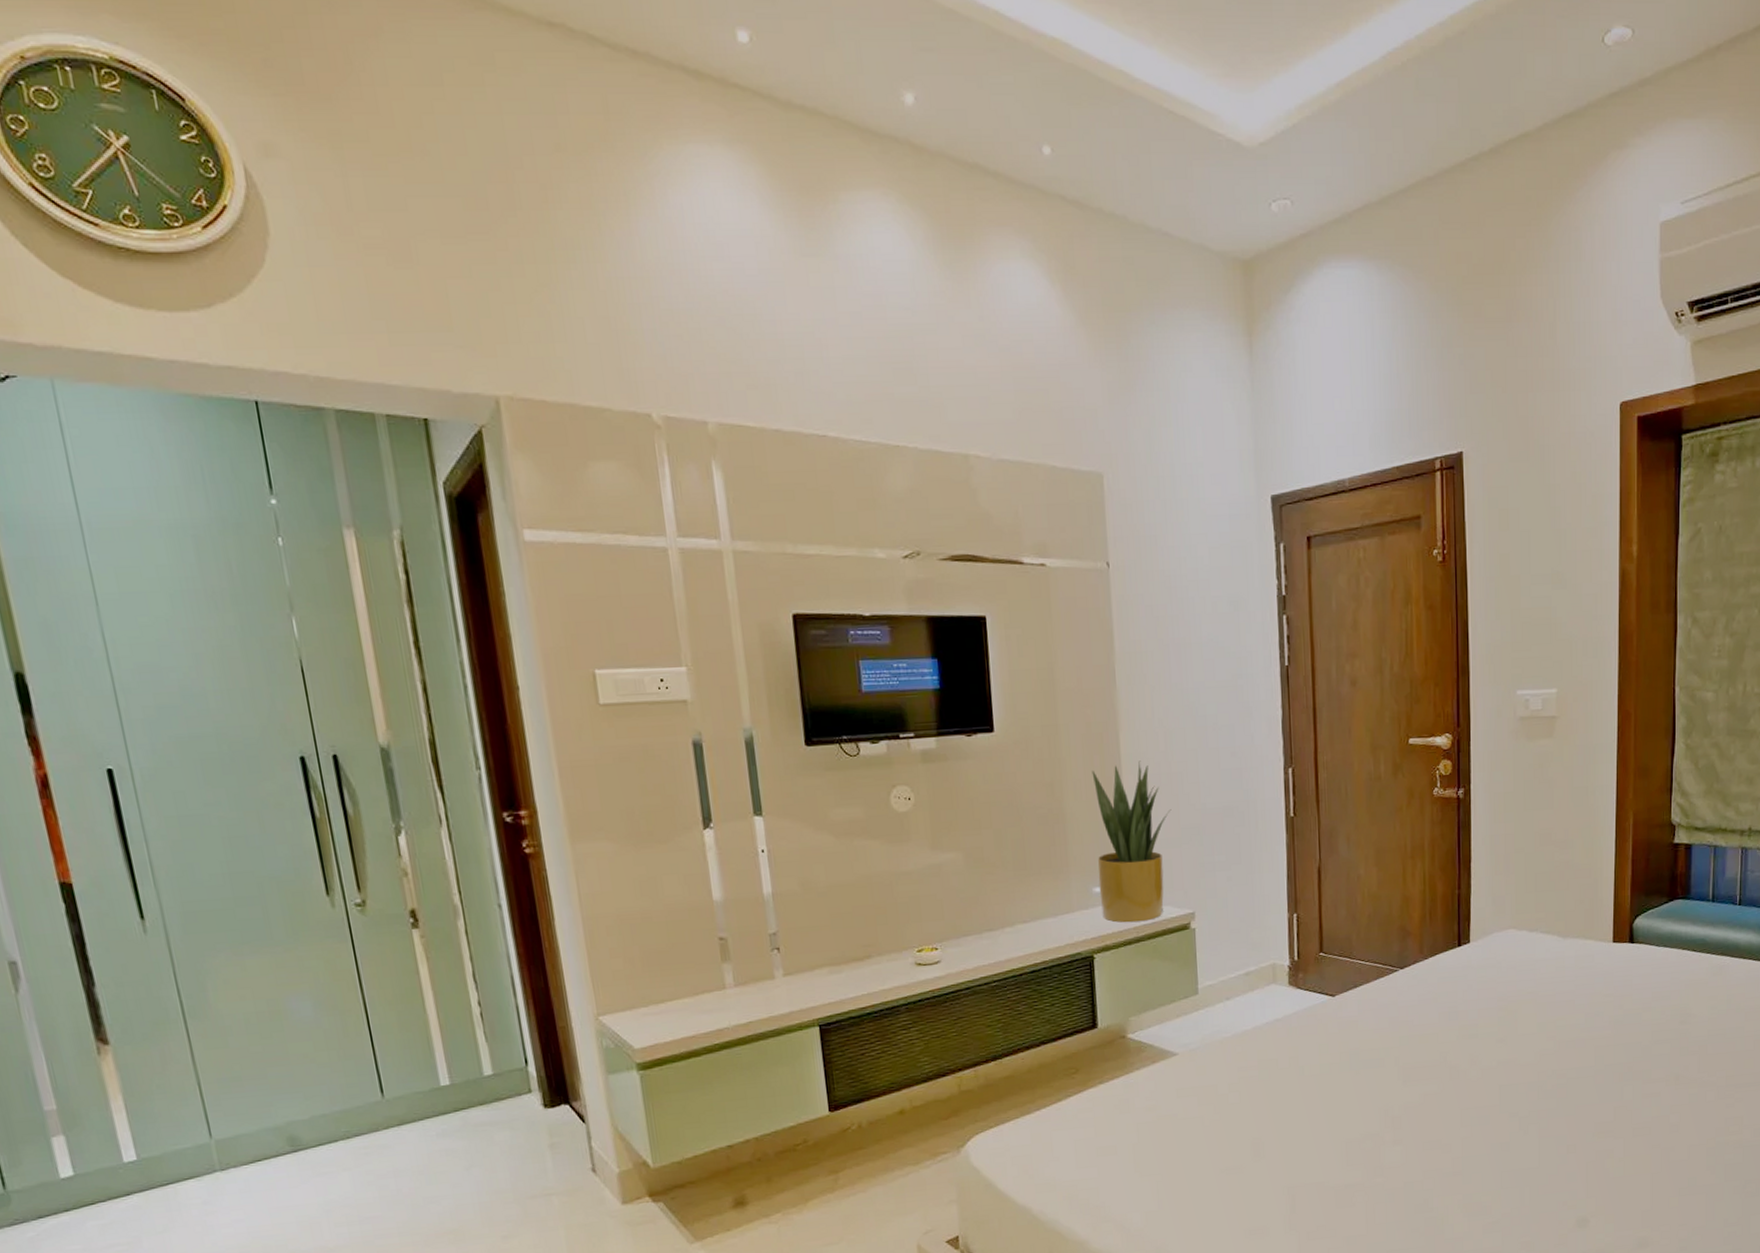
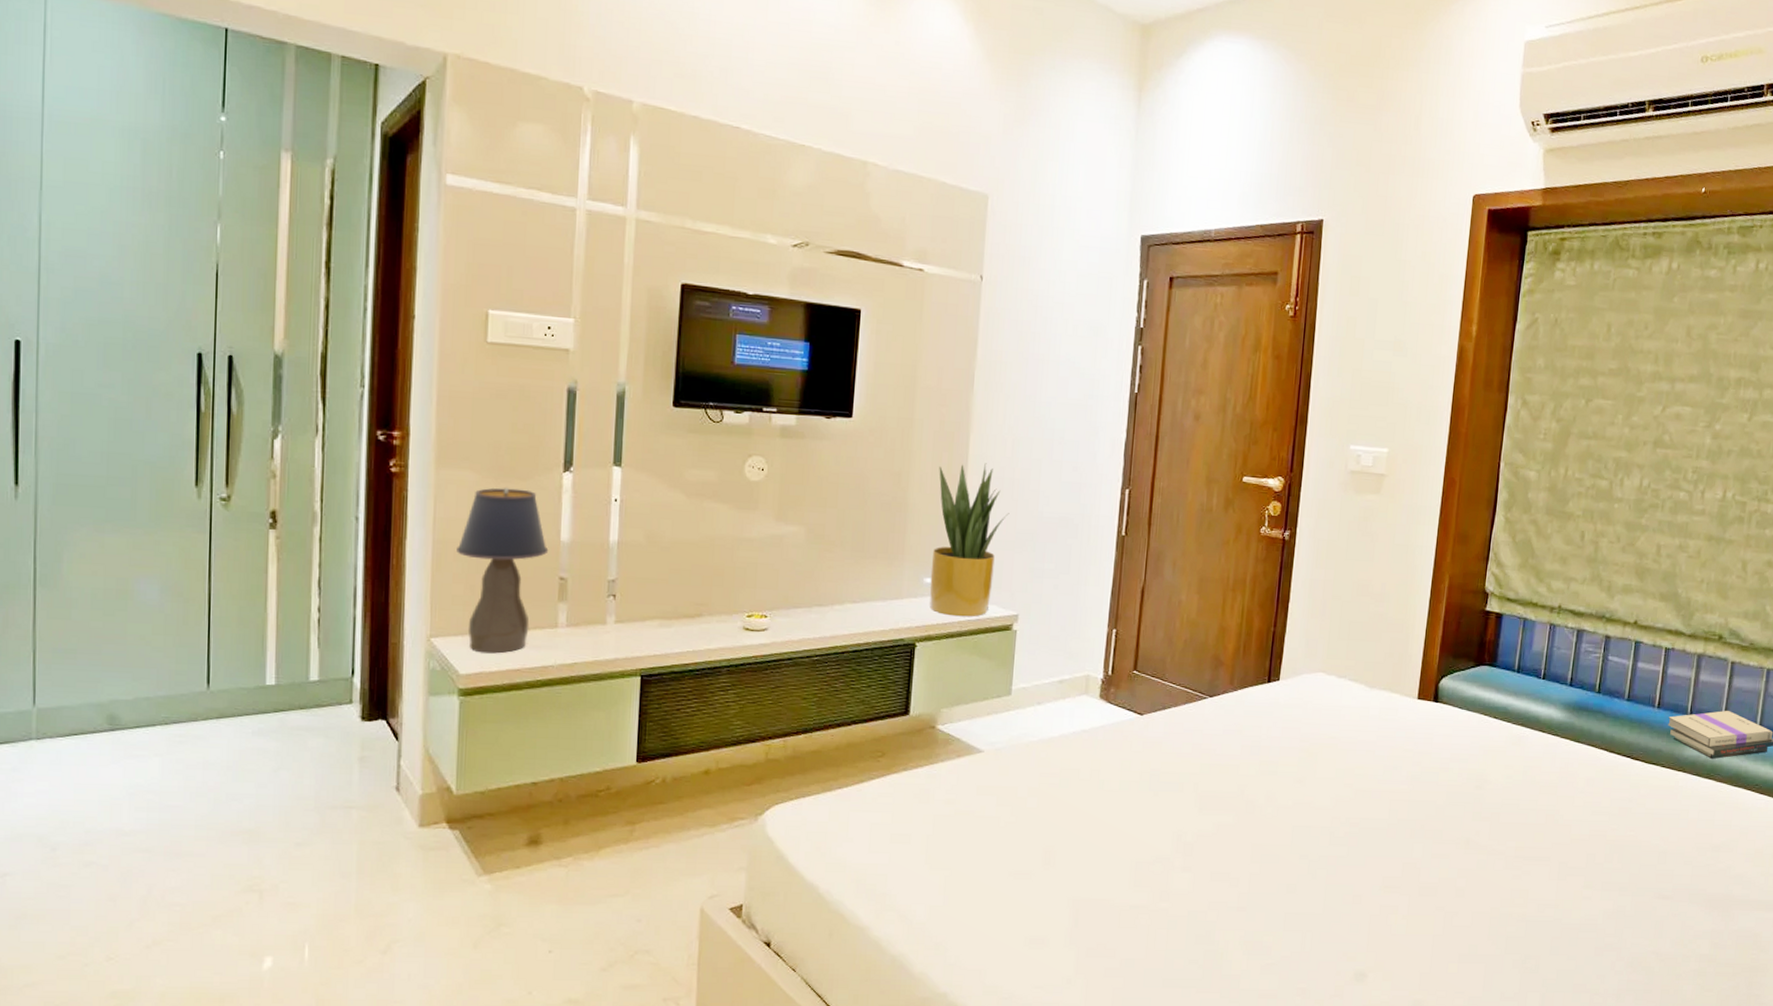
table lamp: none [608,853,703,1025] -> present [456,488,549,654]

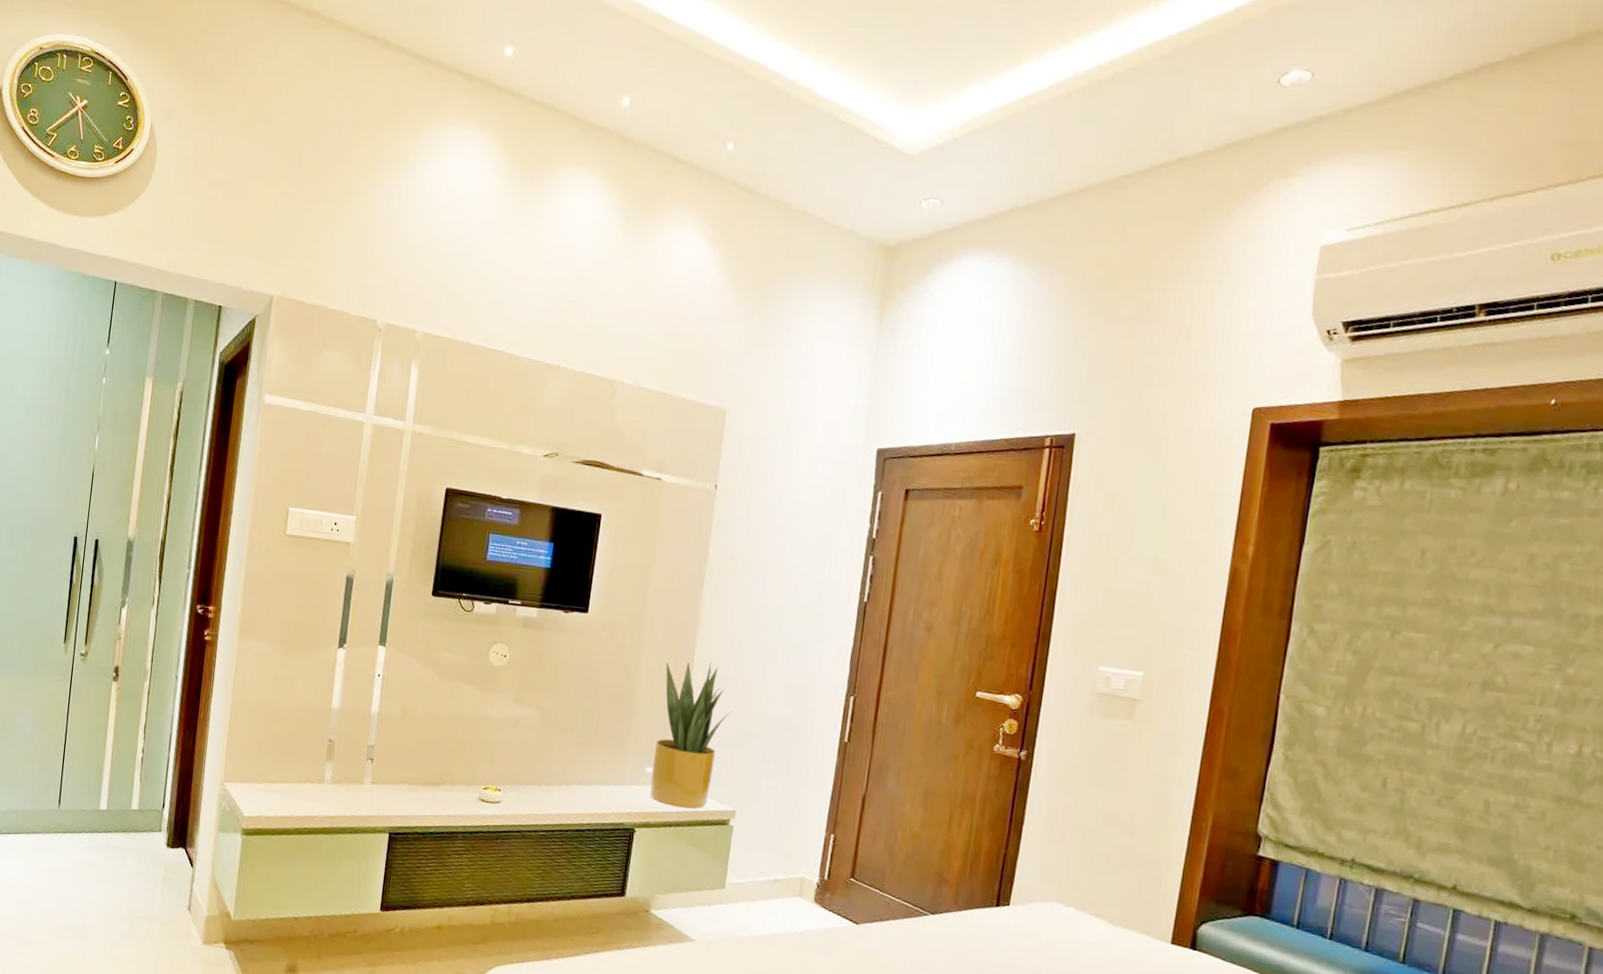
table lamp: present [456,488,549,654] -> none [249,658,322,801]

